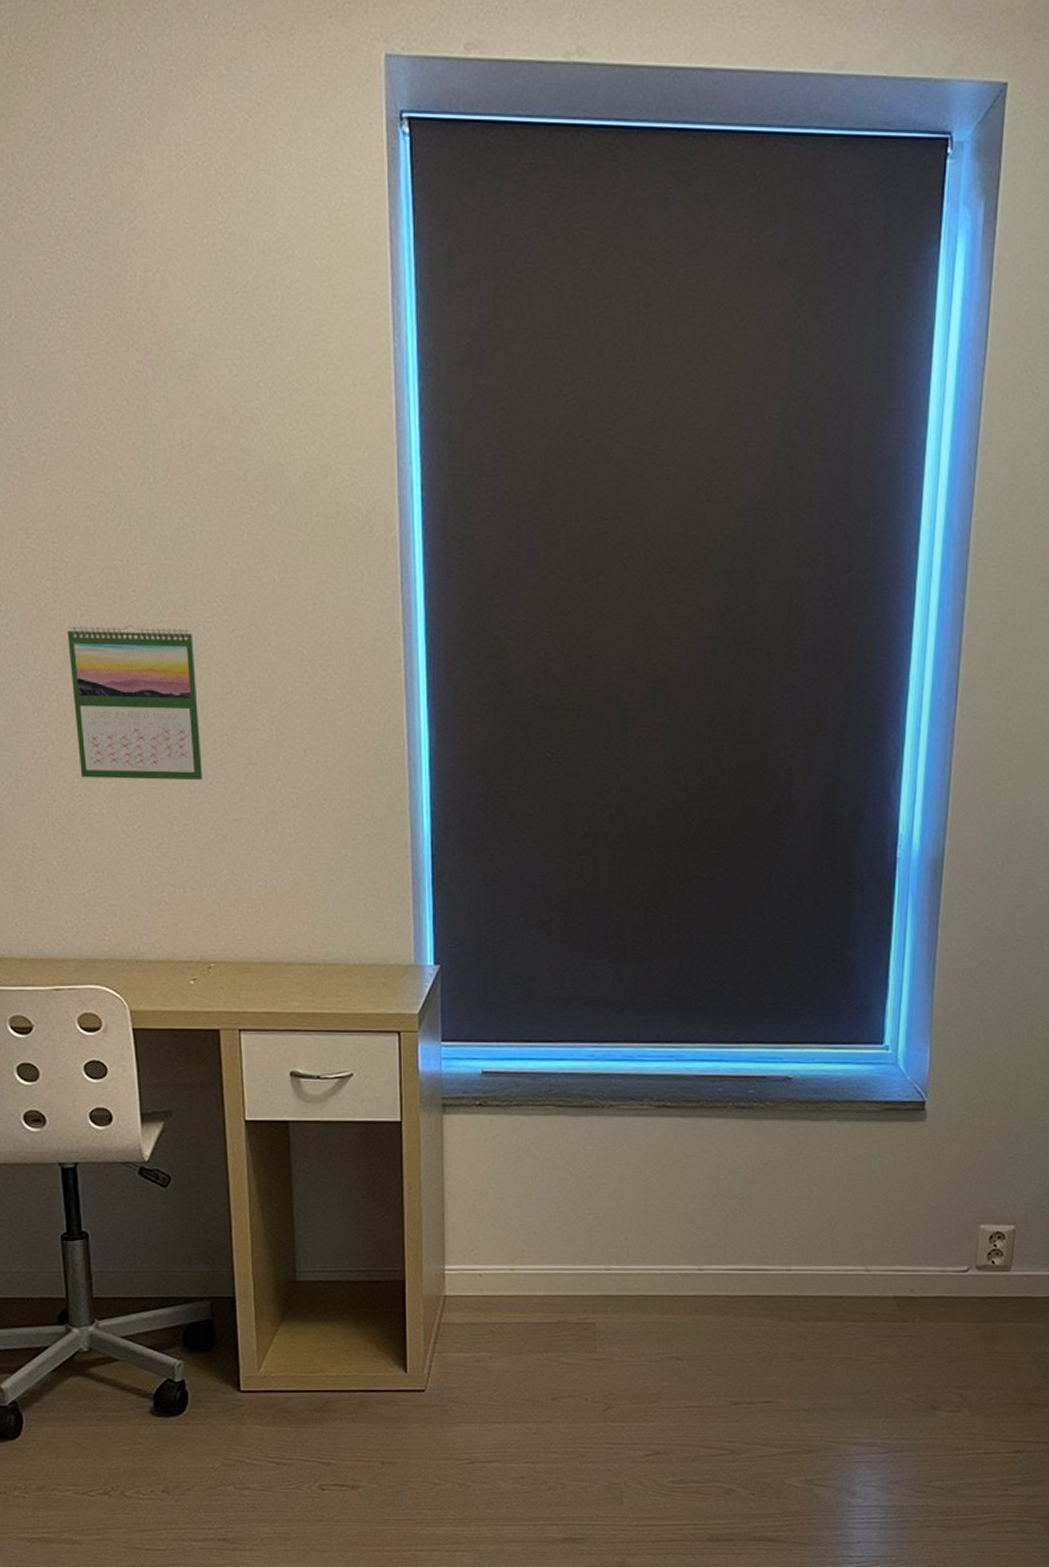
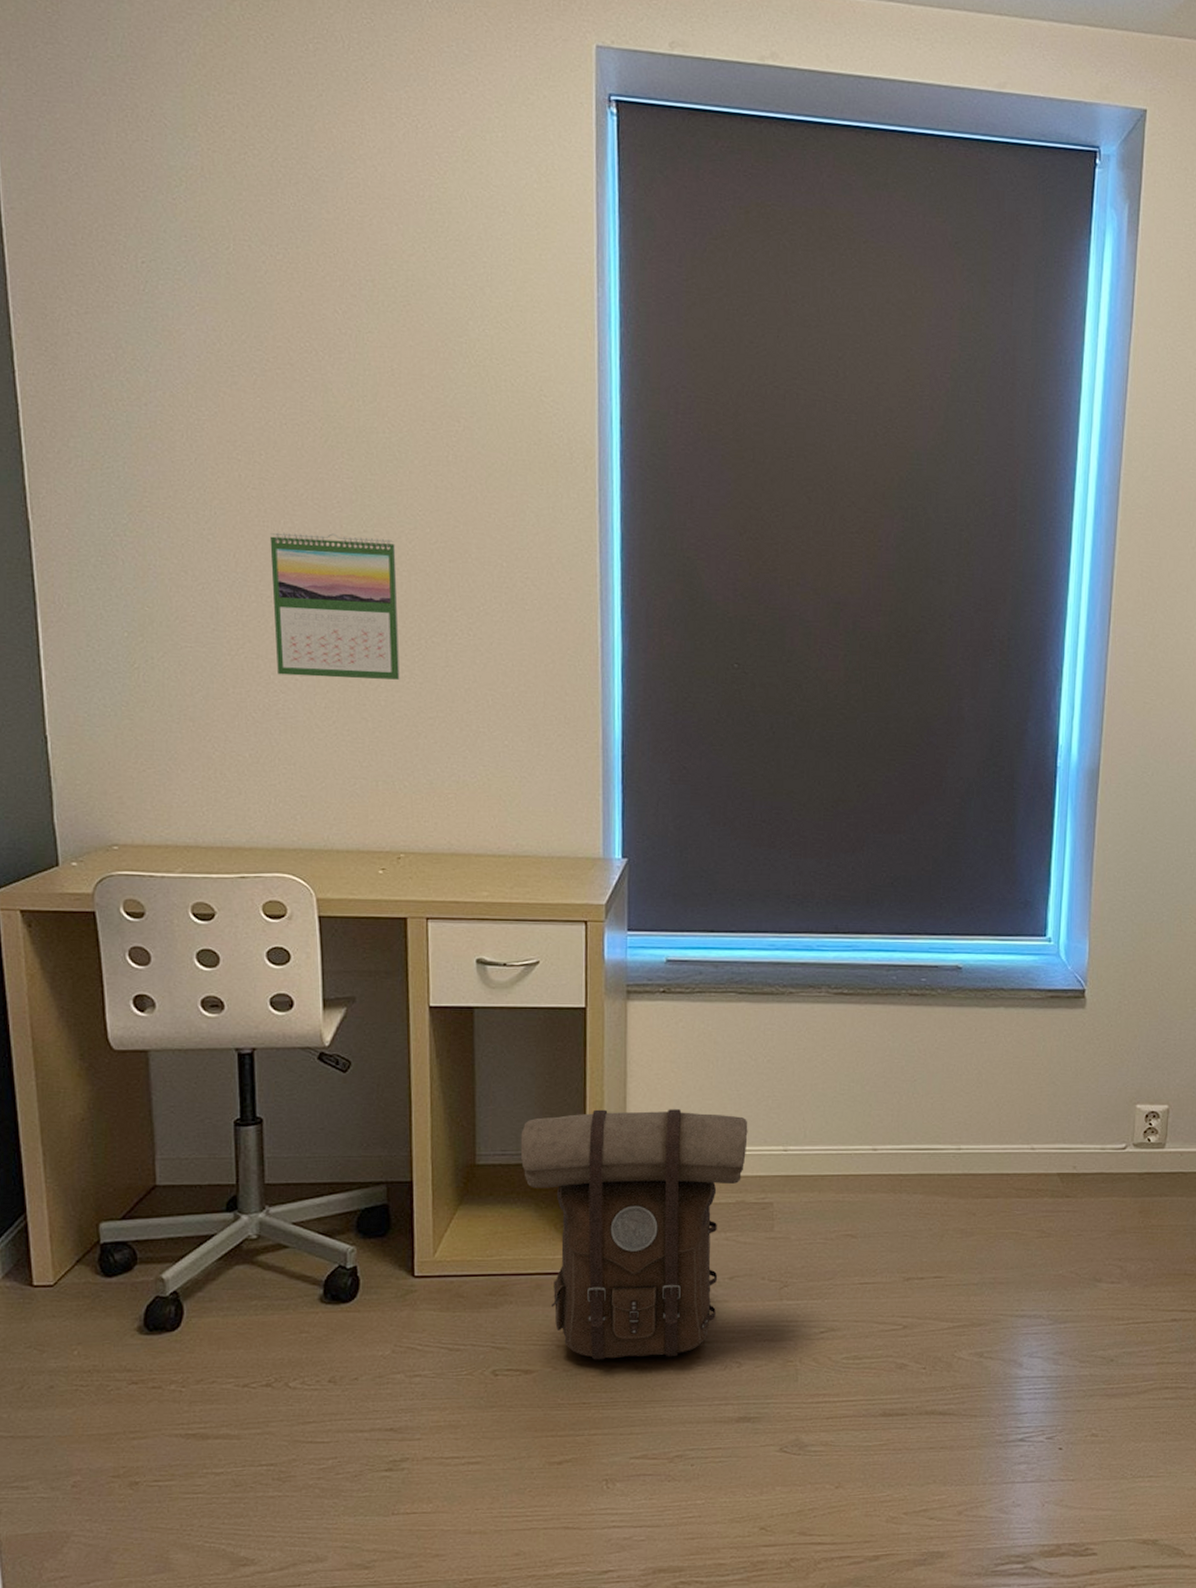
backpack: none [340,1226,569,1478] -> present [520,1109,748,1360]

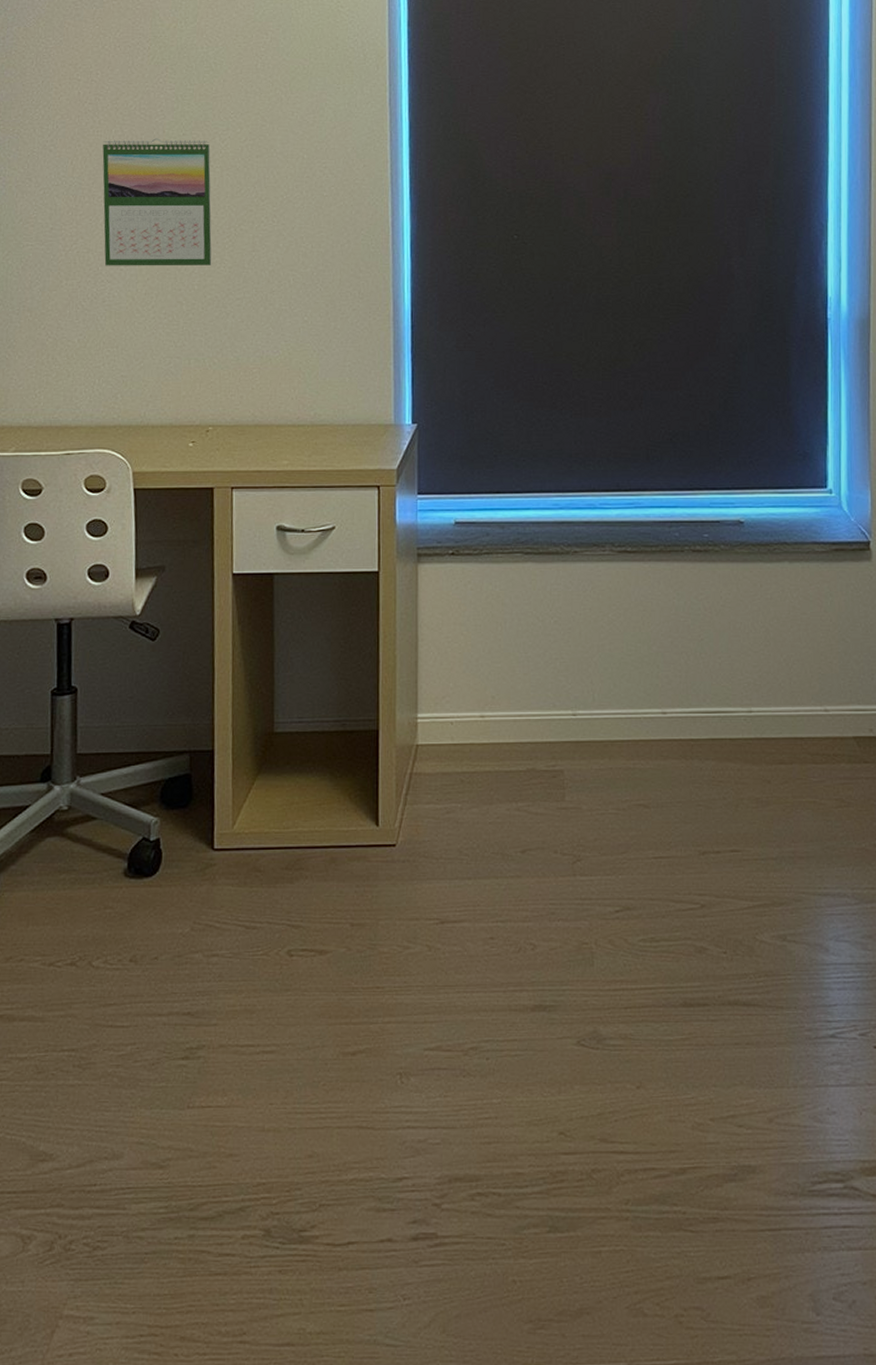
backpack: present [520,1109,748,1360] -> none [316,673,537,940]

